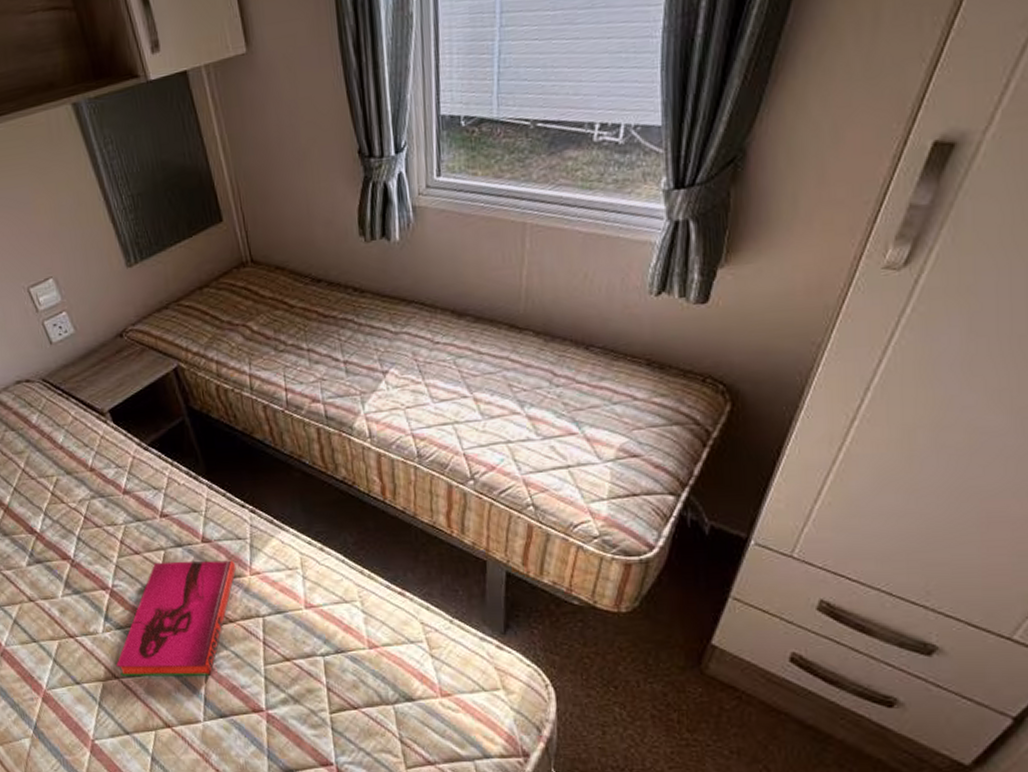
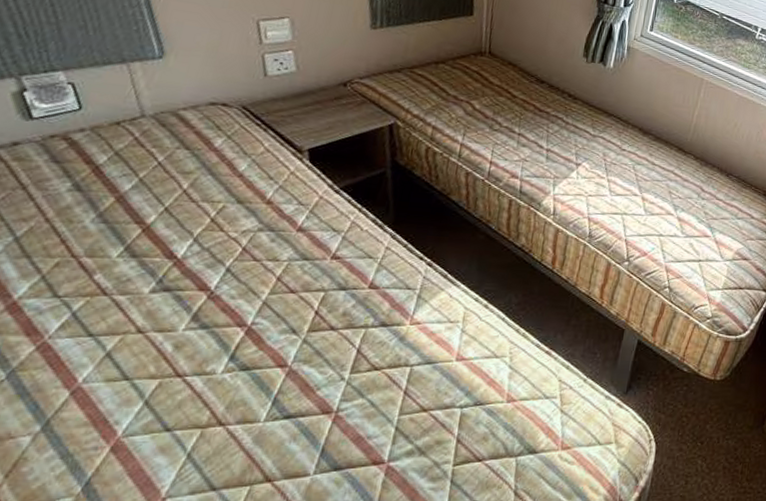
hardback book: present [116,560,237,677] -> none [225,303,398,425]

